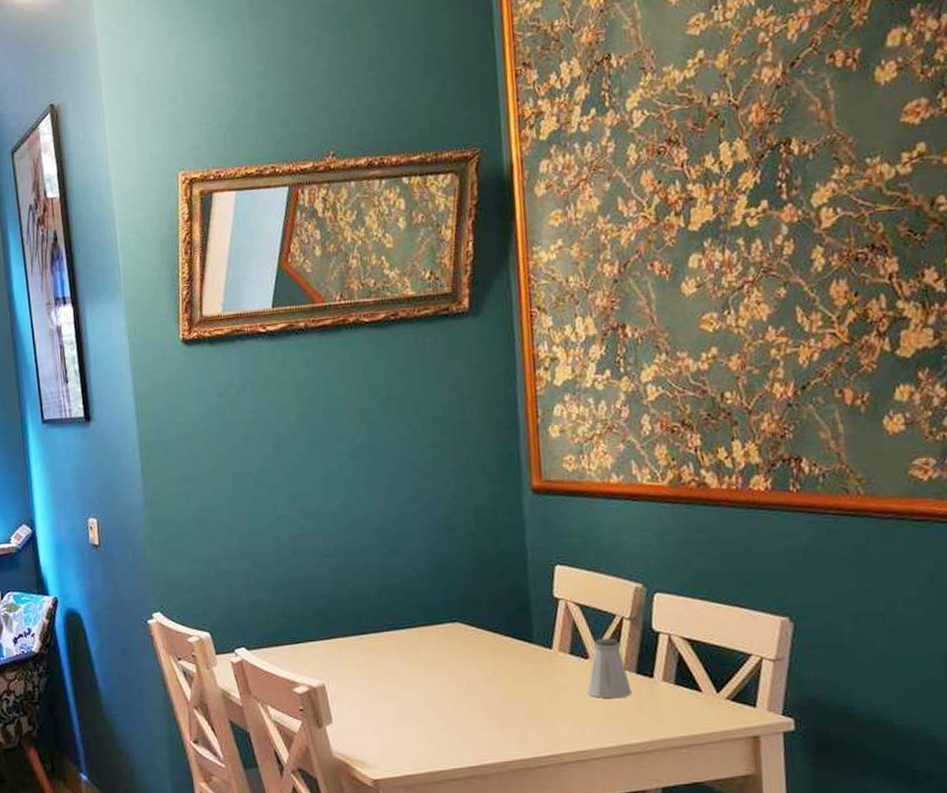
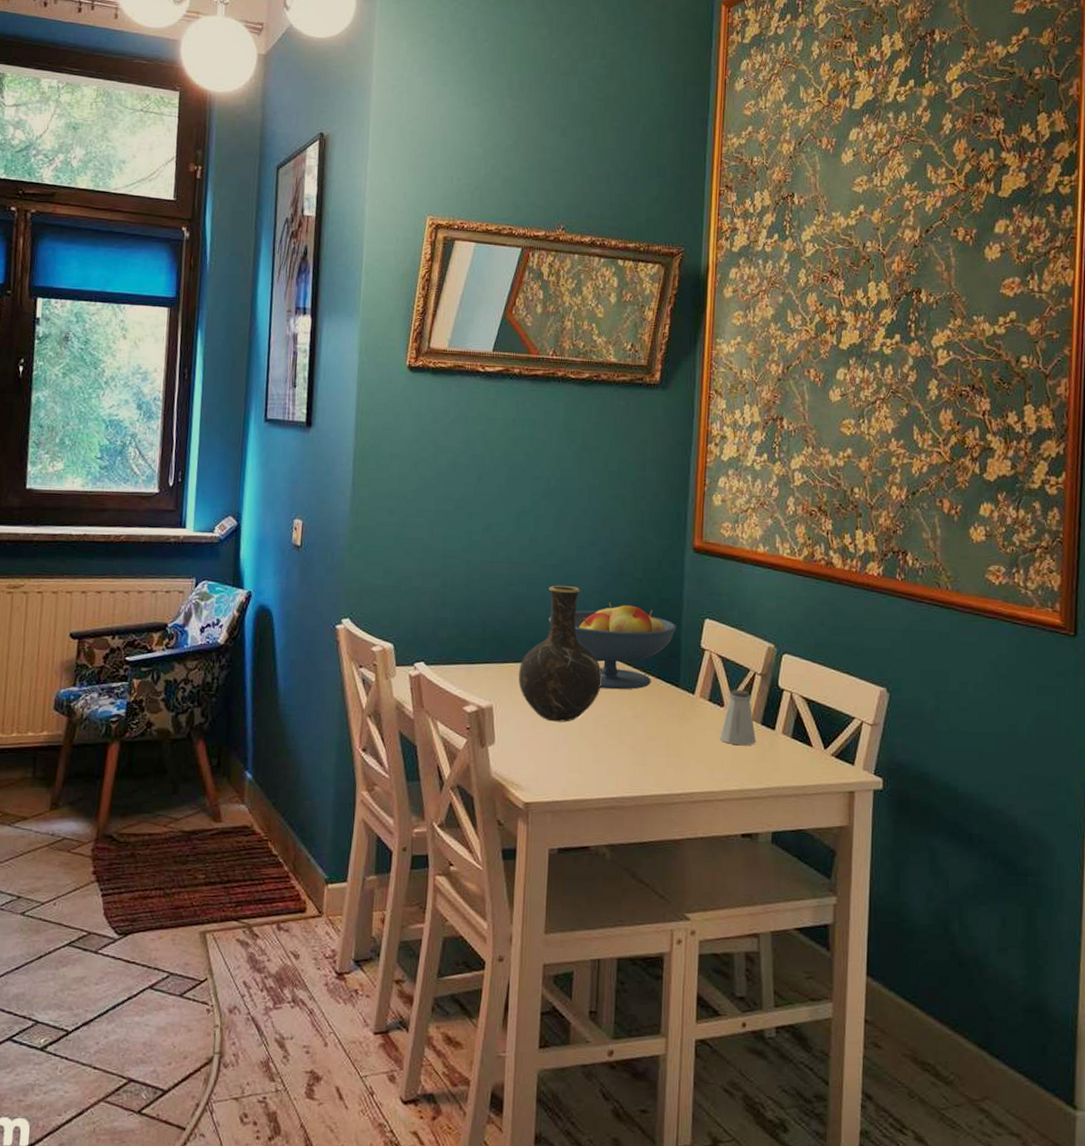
vase: none [348,549,443,694] -> present [519,586,602,722]
fruit bowl: none [374,560,522,654] -> present [548,602,676,690]

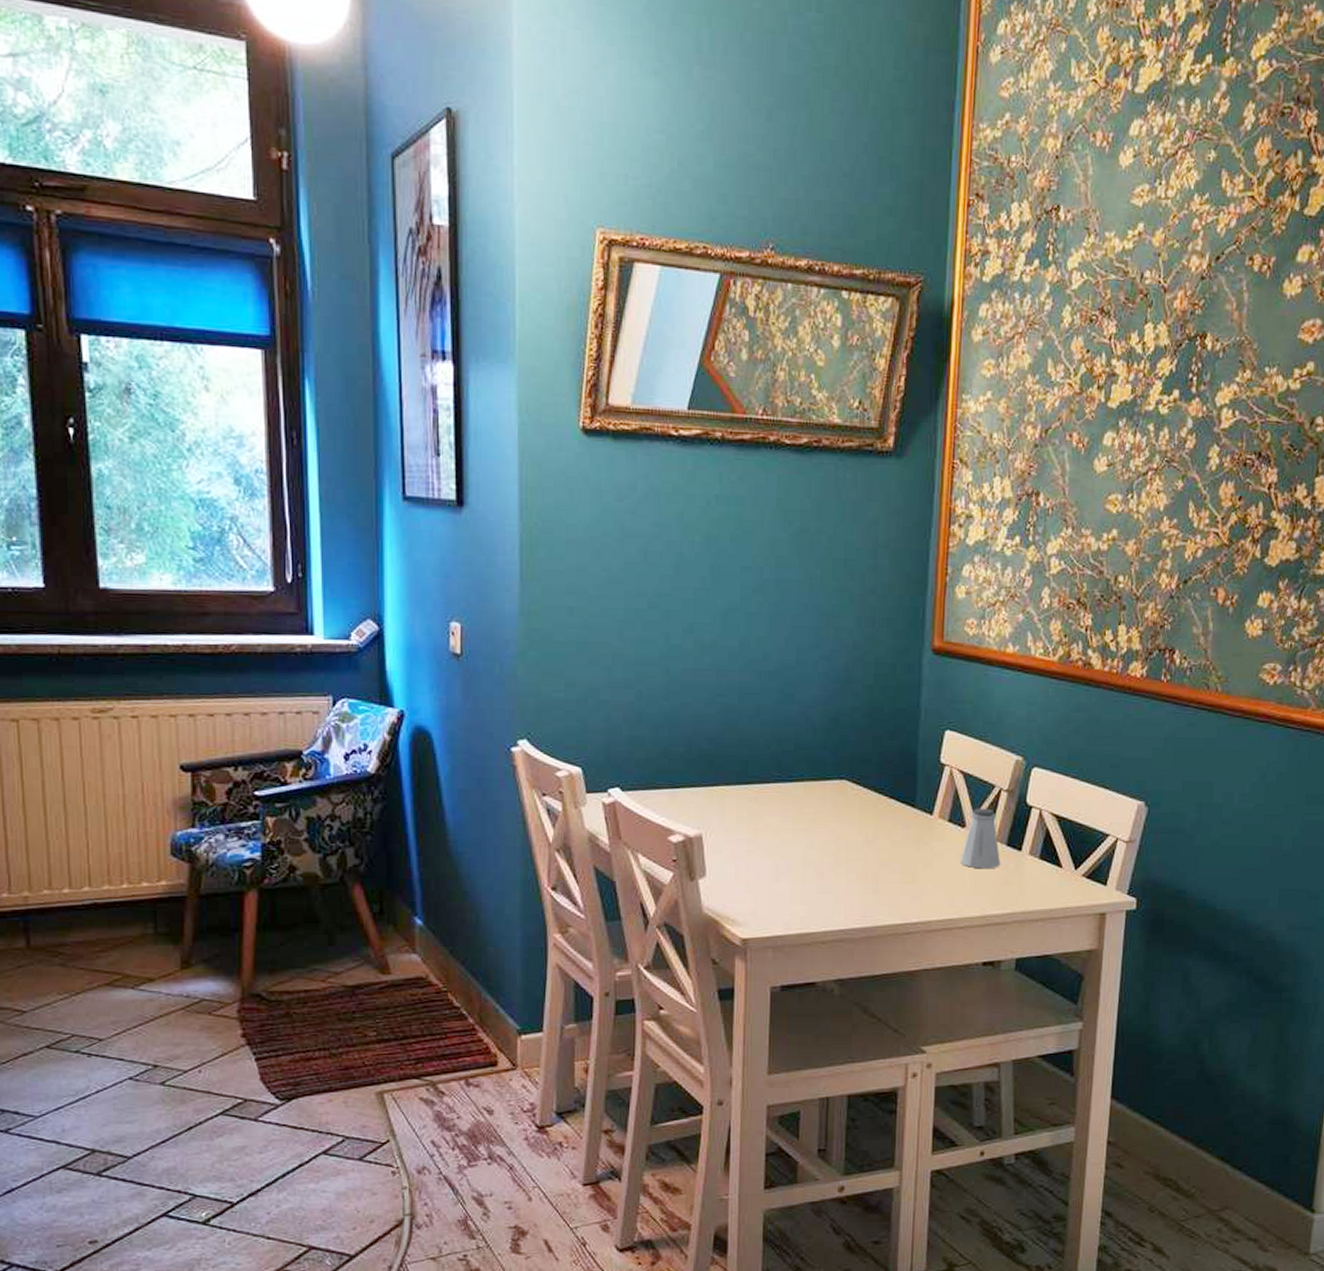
vase: present [519,586,602,722] -> none [732,696,827,850]
fruit bowl: present [548,602,676,690] -> none [764,713,912,812]

